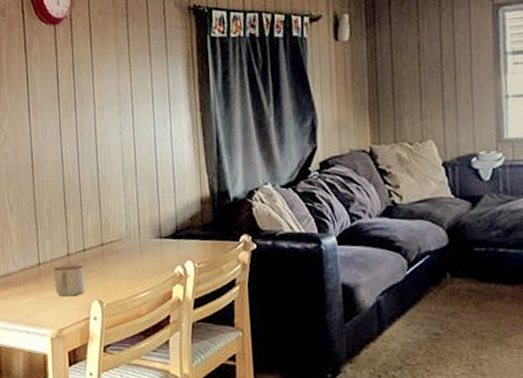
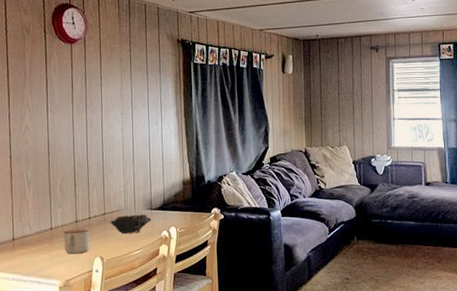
bowl: none [109,245,160,271] -> present [110,215,151,234]

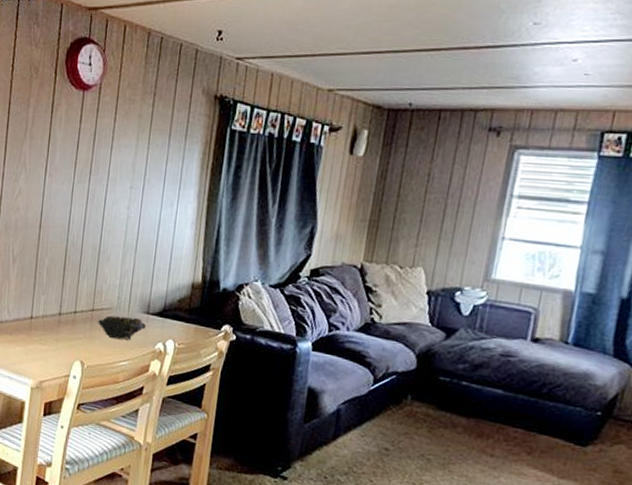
mug: present [64,228,90,254] -> none [42,321,73,353]

